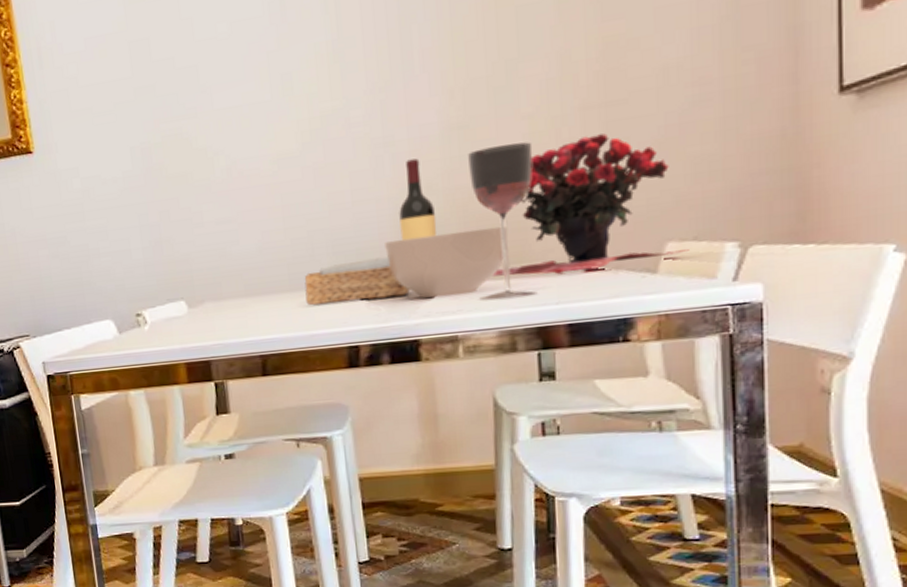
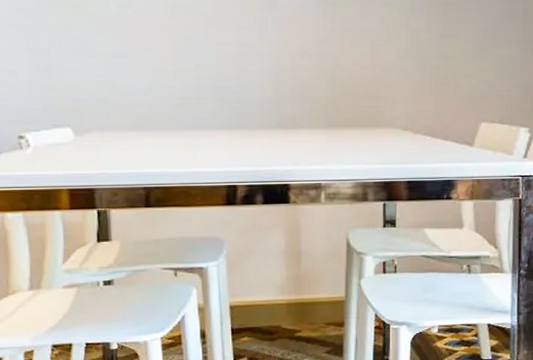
napkin holder: present [304,257,410,306] -> none [190,108,283,145]
bowl: present [383,226,504,298] -> none [263,93,361,149]
wine bottle: present [399,158,437,240] -> none [278,24,309,95]
wineglass: present [467,142,538,300] -> none [337,25,388,156]
flower arrangement: present [492,133,689,277] -> none [351,28,496,140]

